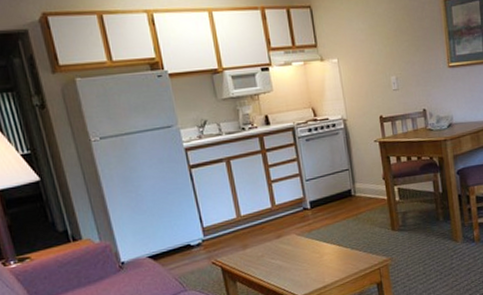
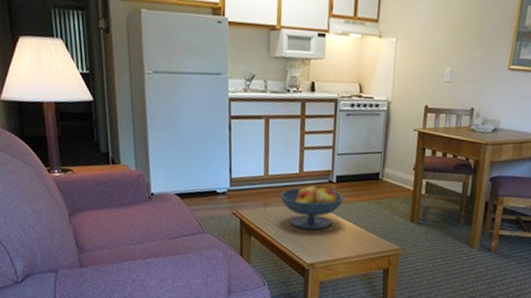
fruit bowl: none [256,215,322,263] -> present [279,184,344,230]

